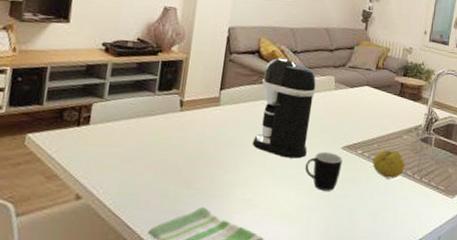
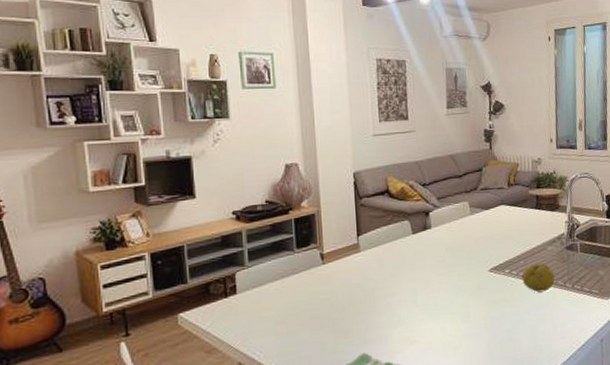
coffee maker: present [252,57,316,159] -> none [397,192,455,291]
mug: present [305,151,343,191] -> none [456,277,492,316]

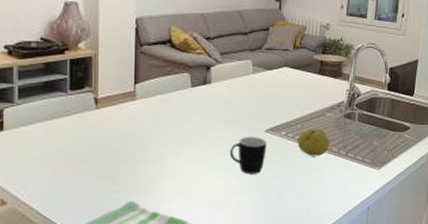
mug: none [456,277,492,316] -> present [230,136,267,174]

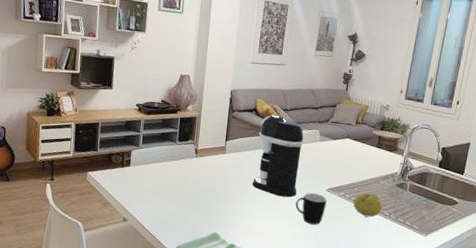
coffee maker: none [173,45,233,146] -> present [252,114,304,197]

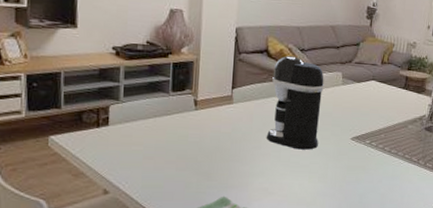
mug: present [295,192,327,225] -> none [317,142,352,178]
fruit: present [353,192,383,218] -> none [380,139,411,165]

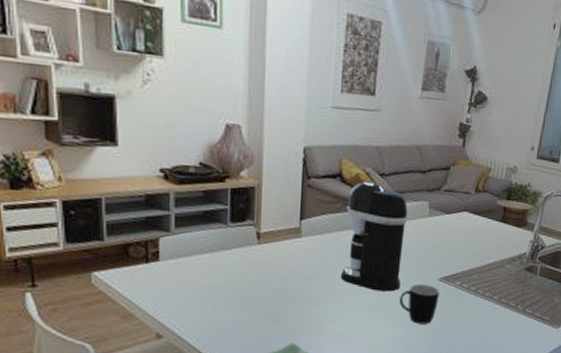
mug: none [317,142,352,178] -> present [399,283,440,324]

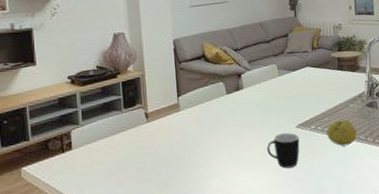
coffee maker: present [340,181,408,292] -> none [212,57,266,146]
fruit: none [472,280,508,311] -> present [326,119,358,147]

